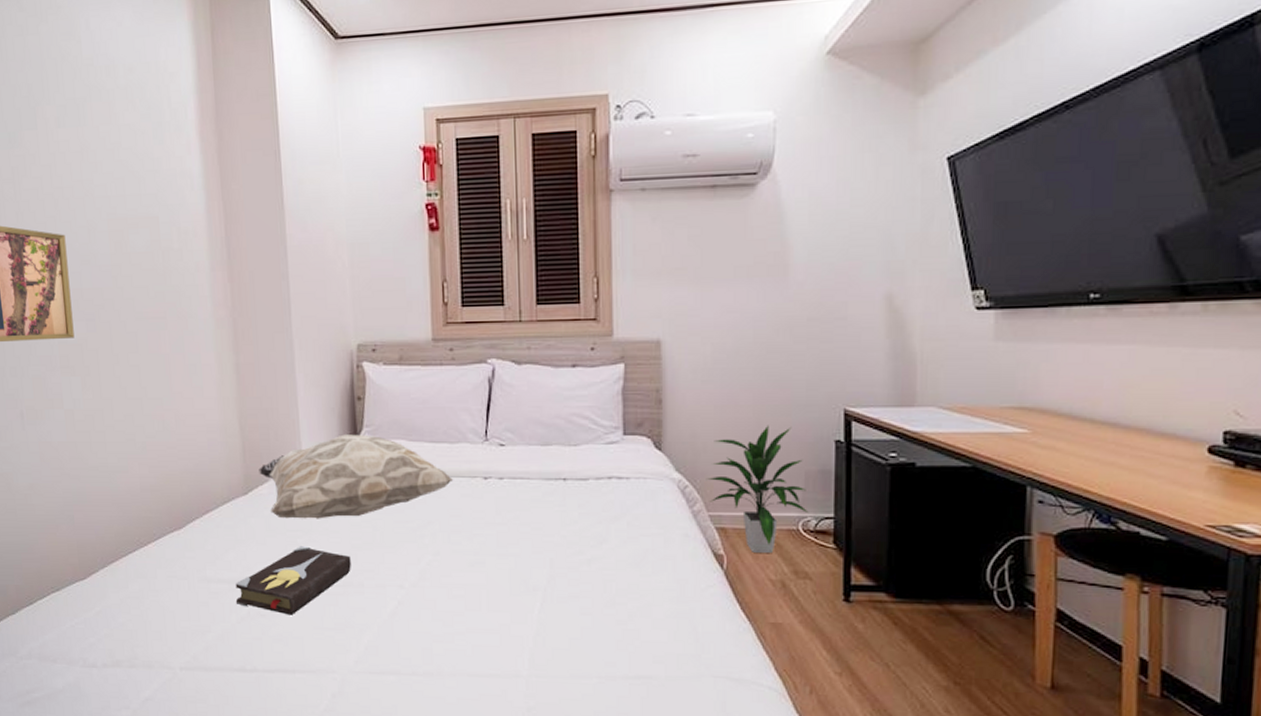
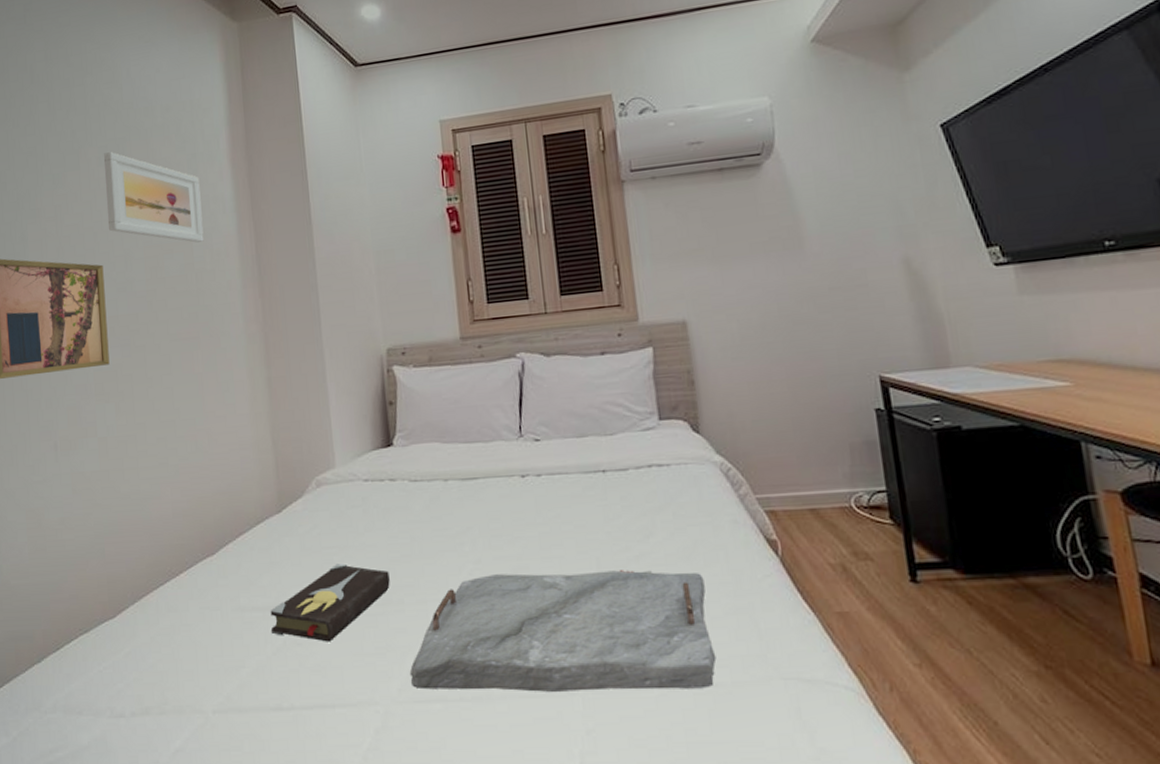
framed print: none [63,113,171,219] -> present [104,152,204,243]
decorative pillow: present [259,434,454,519] -> none [292,440,491,536]
serving tray: none [367,566,654,680] -> present [410,570,717,692]
indoor plant: present [706,425,809,553] -> none [748,398,860,535]

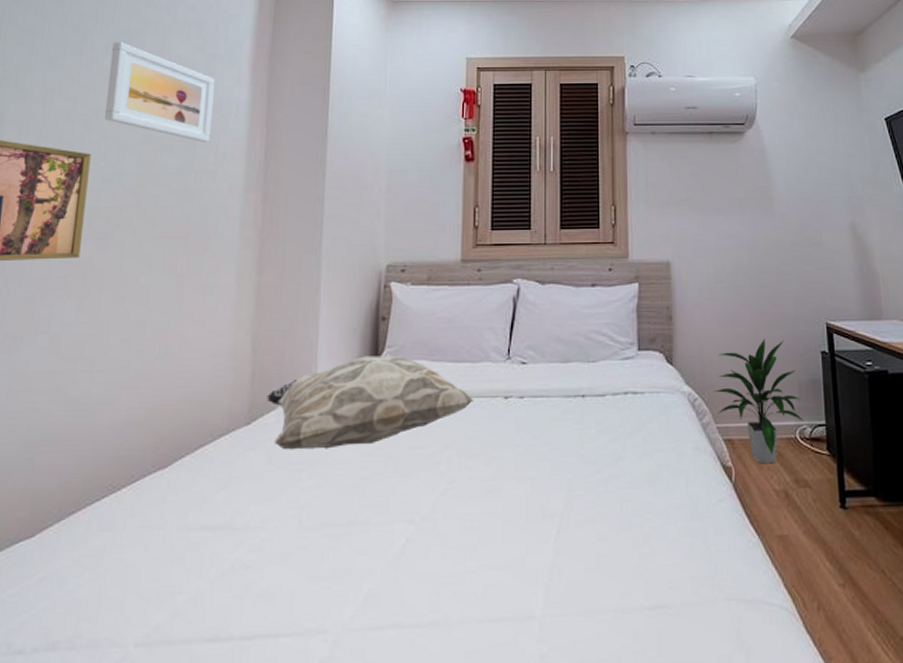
hardback book: present [270,564,390,642] -> none [218,481,358,565]
decorative pillow: none [292,440,491,536] -> present [267,355,474,450]
serving tray: present [410,570,717,692] -> none [367,492,669,616]
indoor plant: none [748,398,860,535] -> present [713,338,804,463]

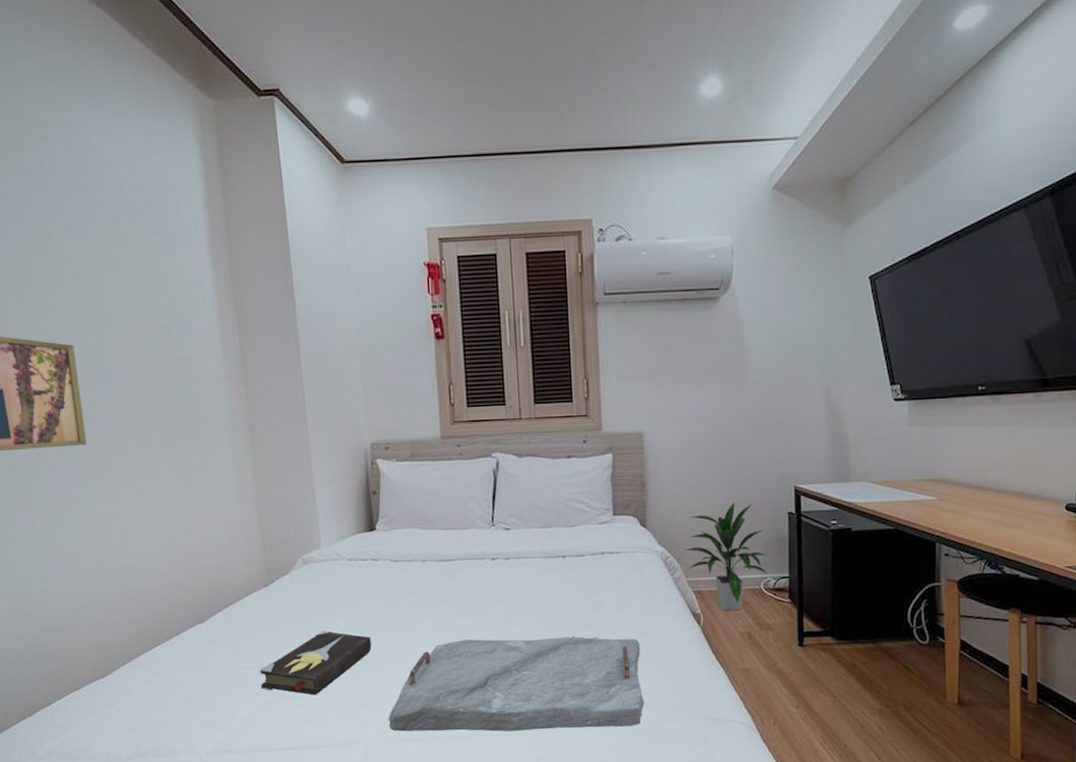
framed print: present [105,42,215,142] -> none [67,227,184,329]
hardback book: none [218,481,358,565] -> present [260,630,372,695]
decorative pillow: present [267,355,474,450] -> none [279,525,465,607]
serving tray: none [367,492,669,616] -> present [389,636,645,732]

